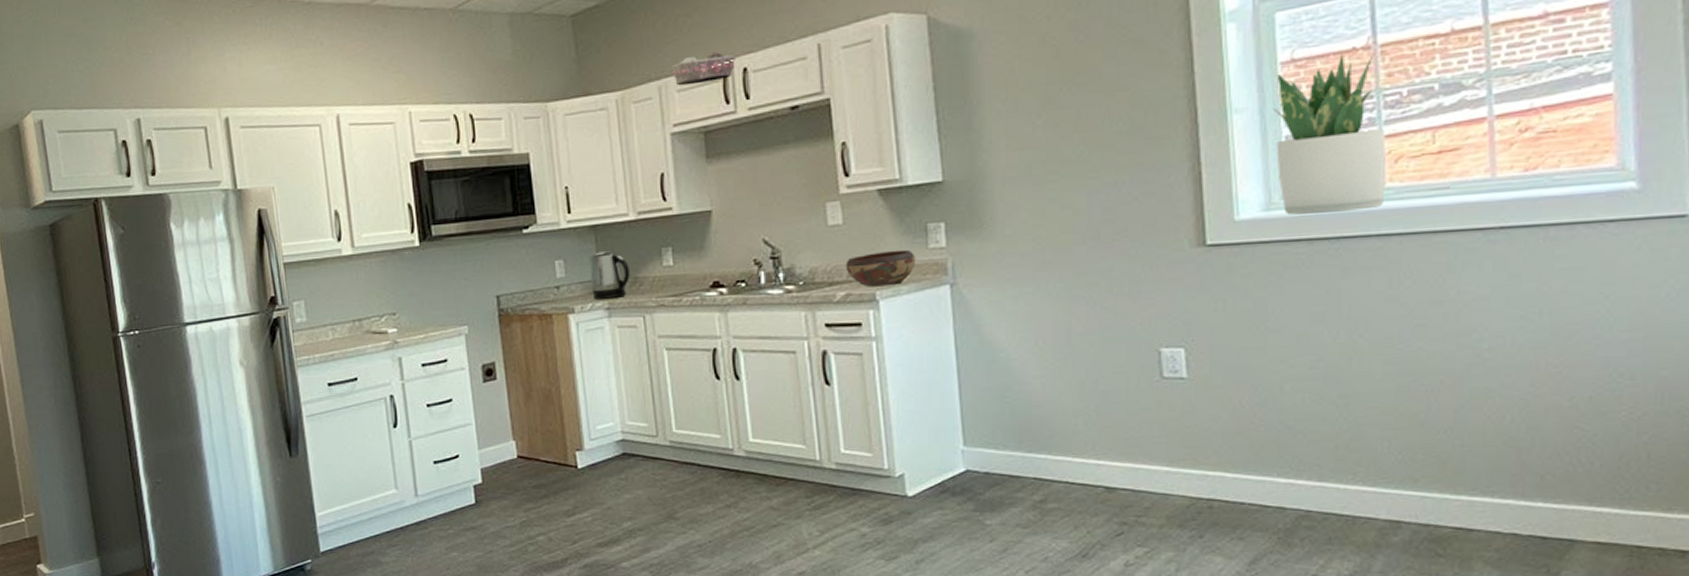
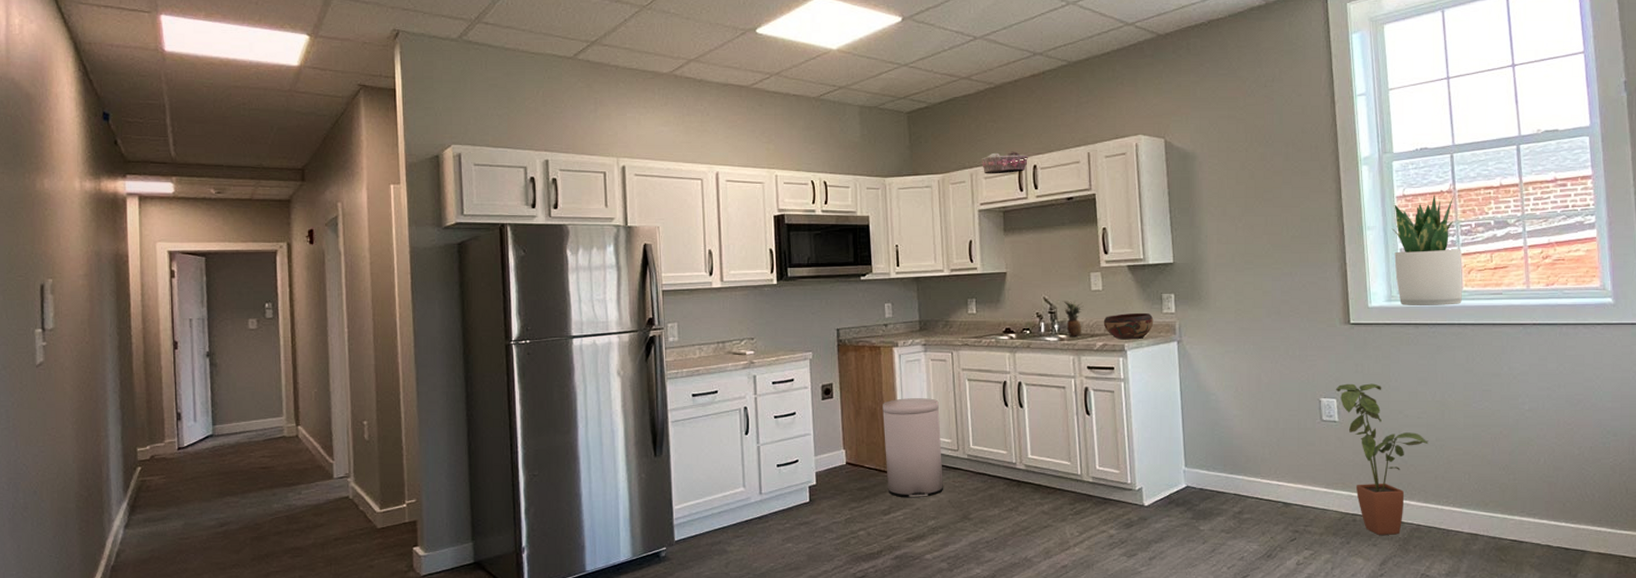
pedal bin: none [559,374,642,496] -> present [883,398,944,498]
kettle: present [589,251,630,301] -> none [911,299,942,338]
fruit: none [788,241,818,287] -> present [1062,301,1084,336]
house plant: none [1184,324,1326,525] -> present [1336,383,1428,535]

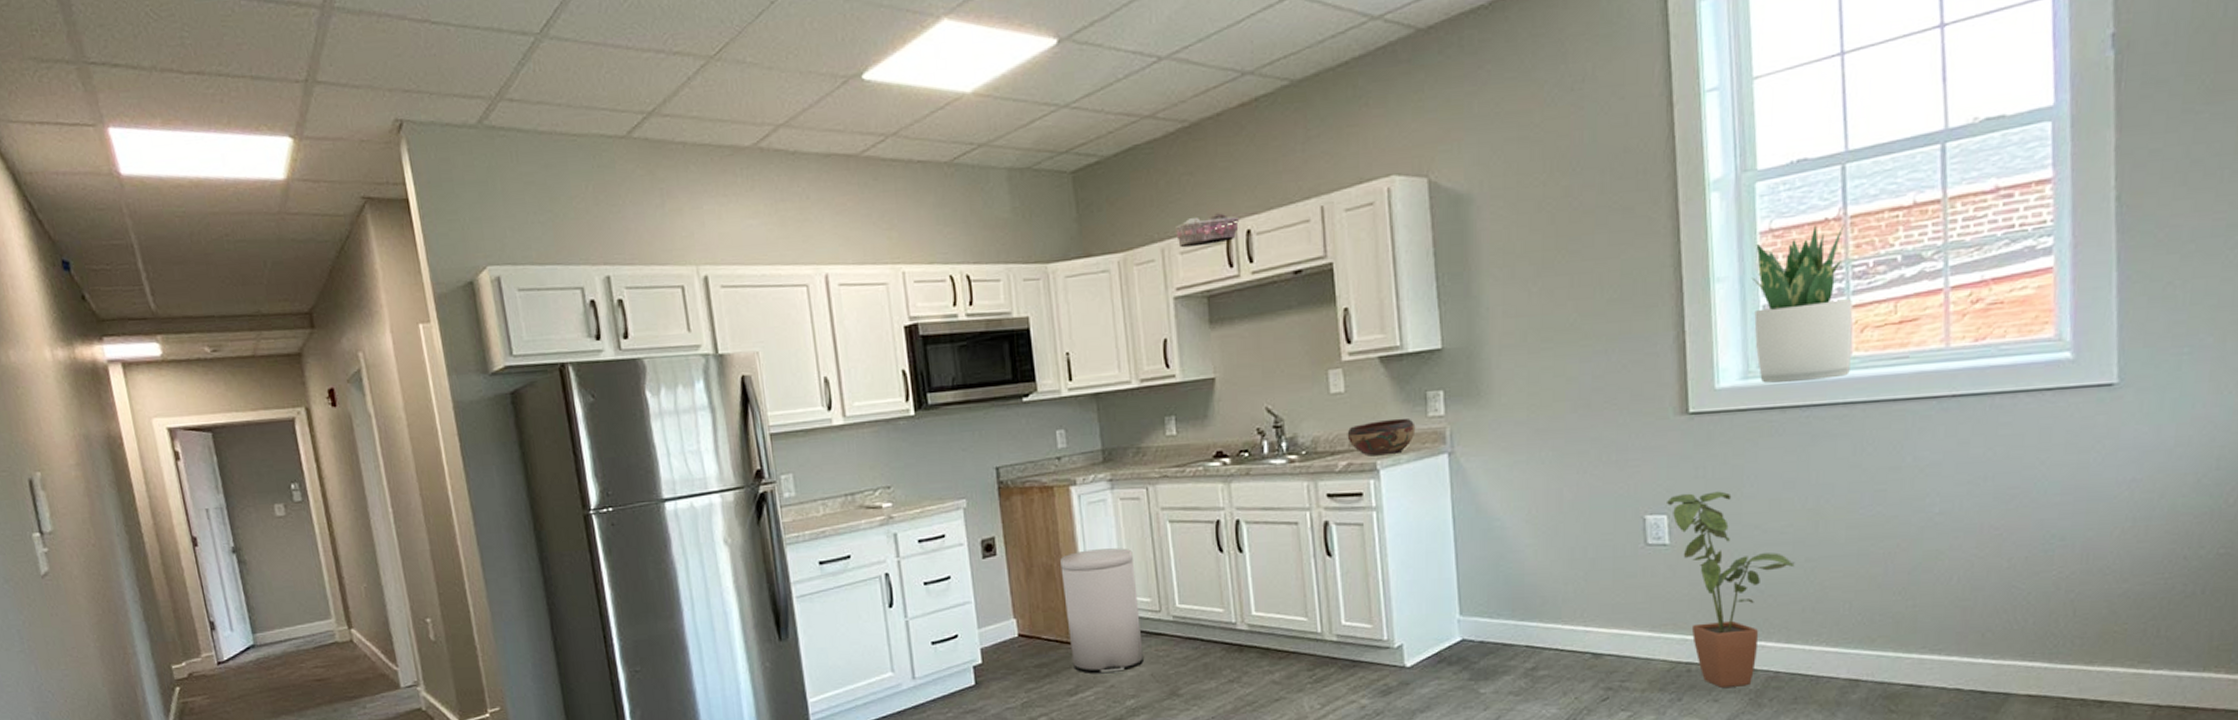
fruit: present [1062,301,1084,336] -> none [1291,409,1320,457]

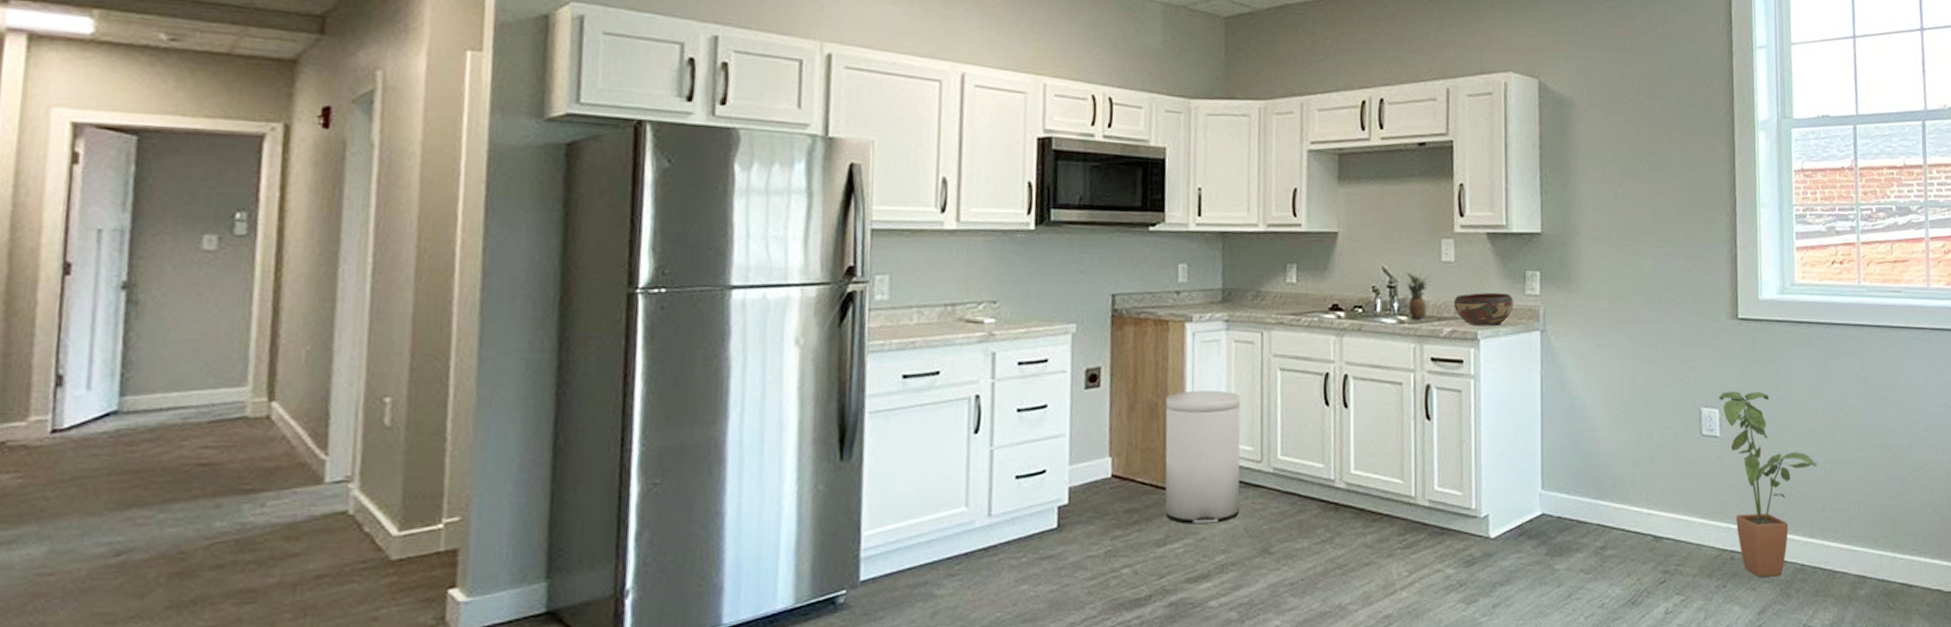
decorative basket: present [1174,213,1239,248] -> none [1315,78,1374,107]
fruit: none [1291,409,1320,457] -> present [1405,273,1431,319]
planter: present [1751,224,1853,384] -> none [1787,171,1861,302]

